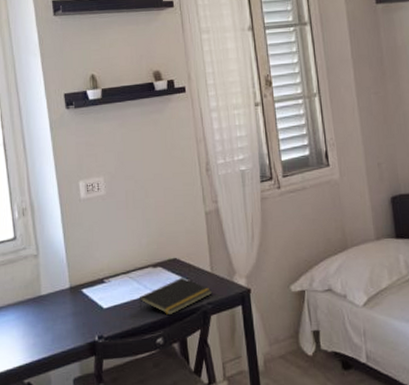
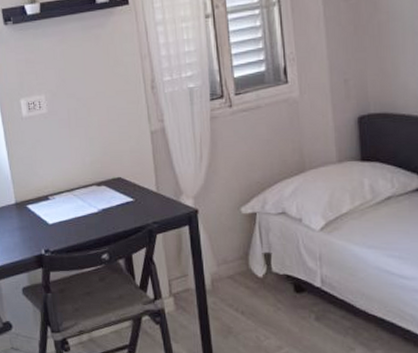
notepad: present [140,277,212,316] -> none [84,196,158,233]

